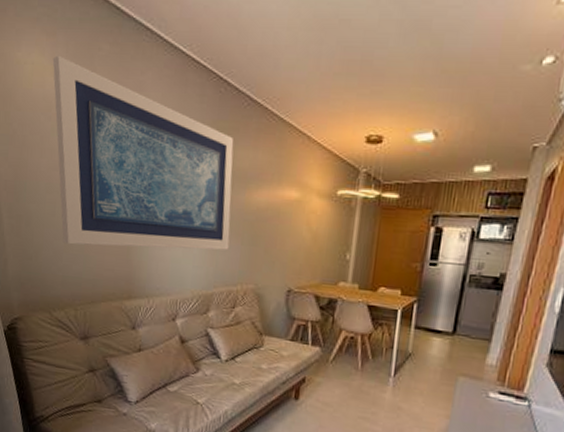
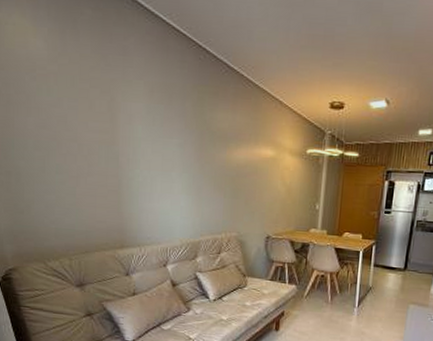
wall art: present [52,55,234,251] -> none [34,17,214,203]

